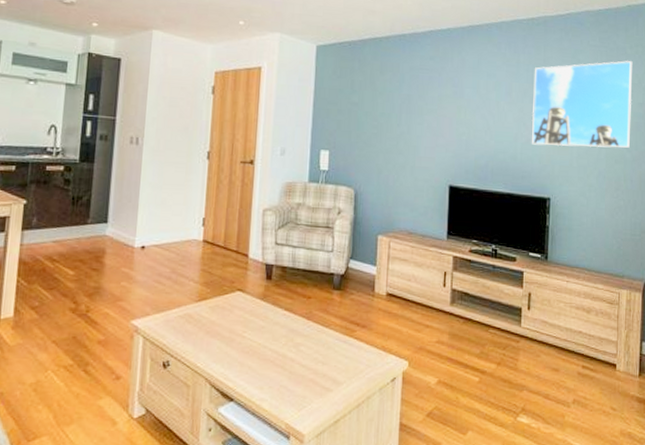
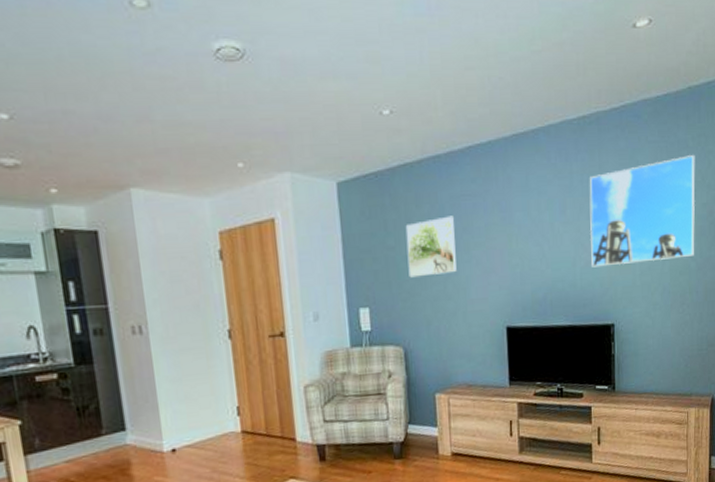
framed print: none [367,84,411,132] -> present [405,215,457,278]

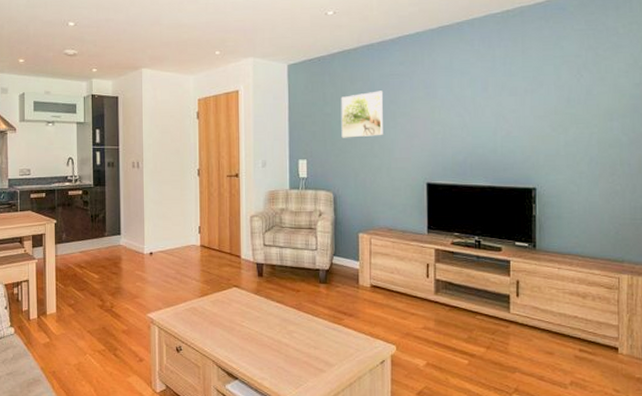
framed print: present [589,155,695,268] -> none [511,41,627,137]

